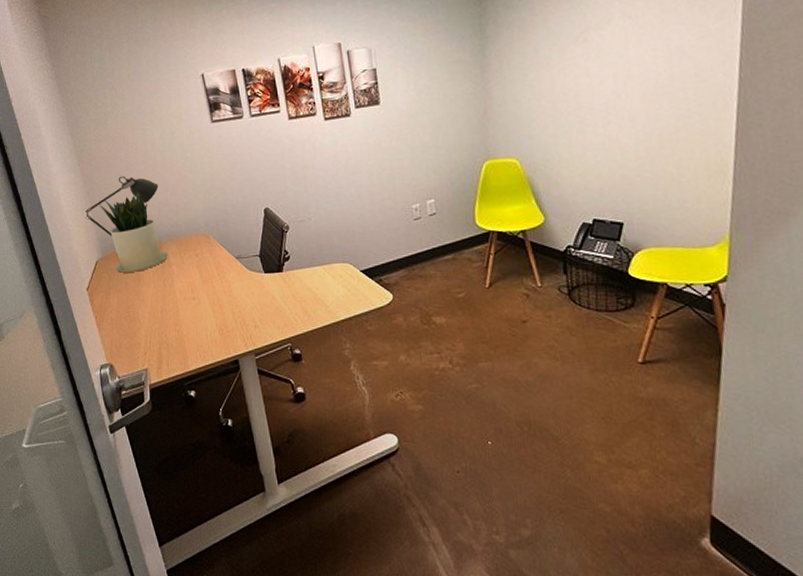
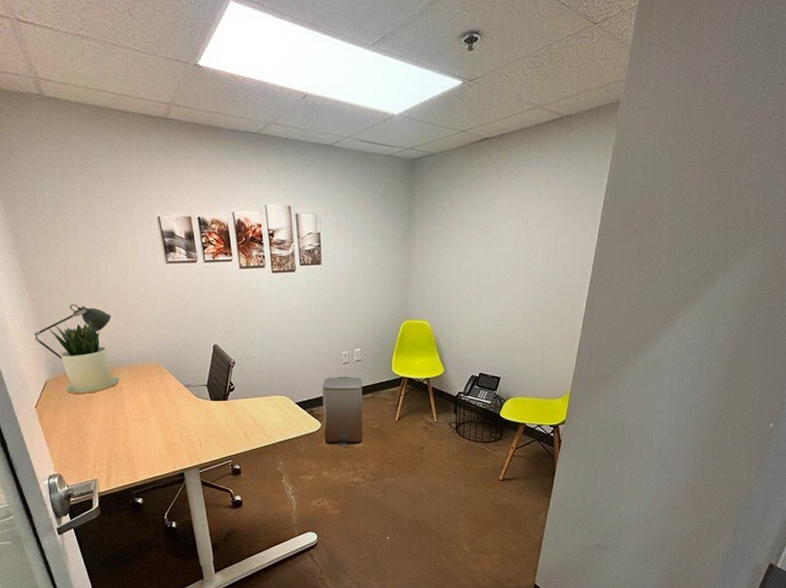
pedal bin: none [391,234,446,324] -> present [322,376,363,447]

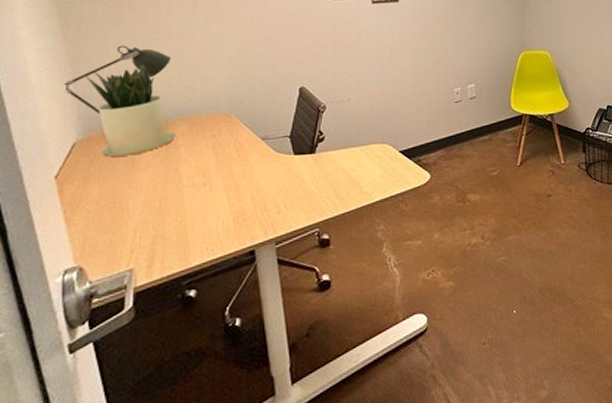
pedal bin: present [322,376,363,447] -> none [431,116,480,202]

